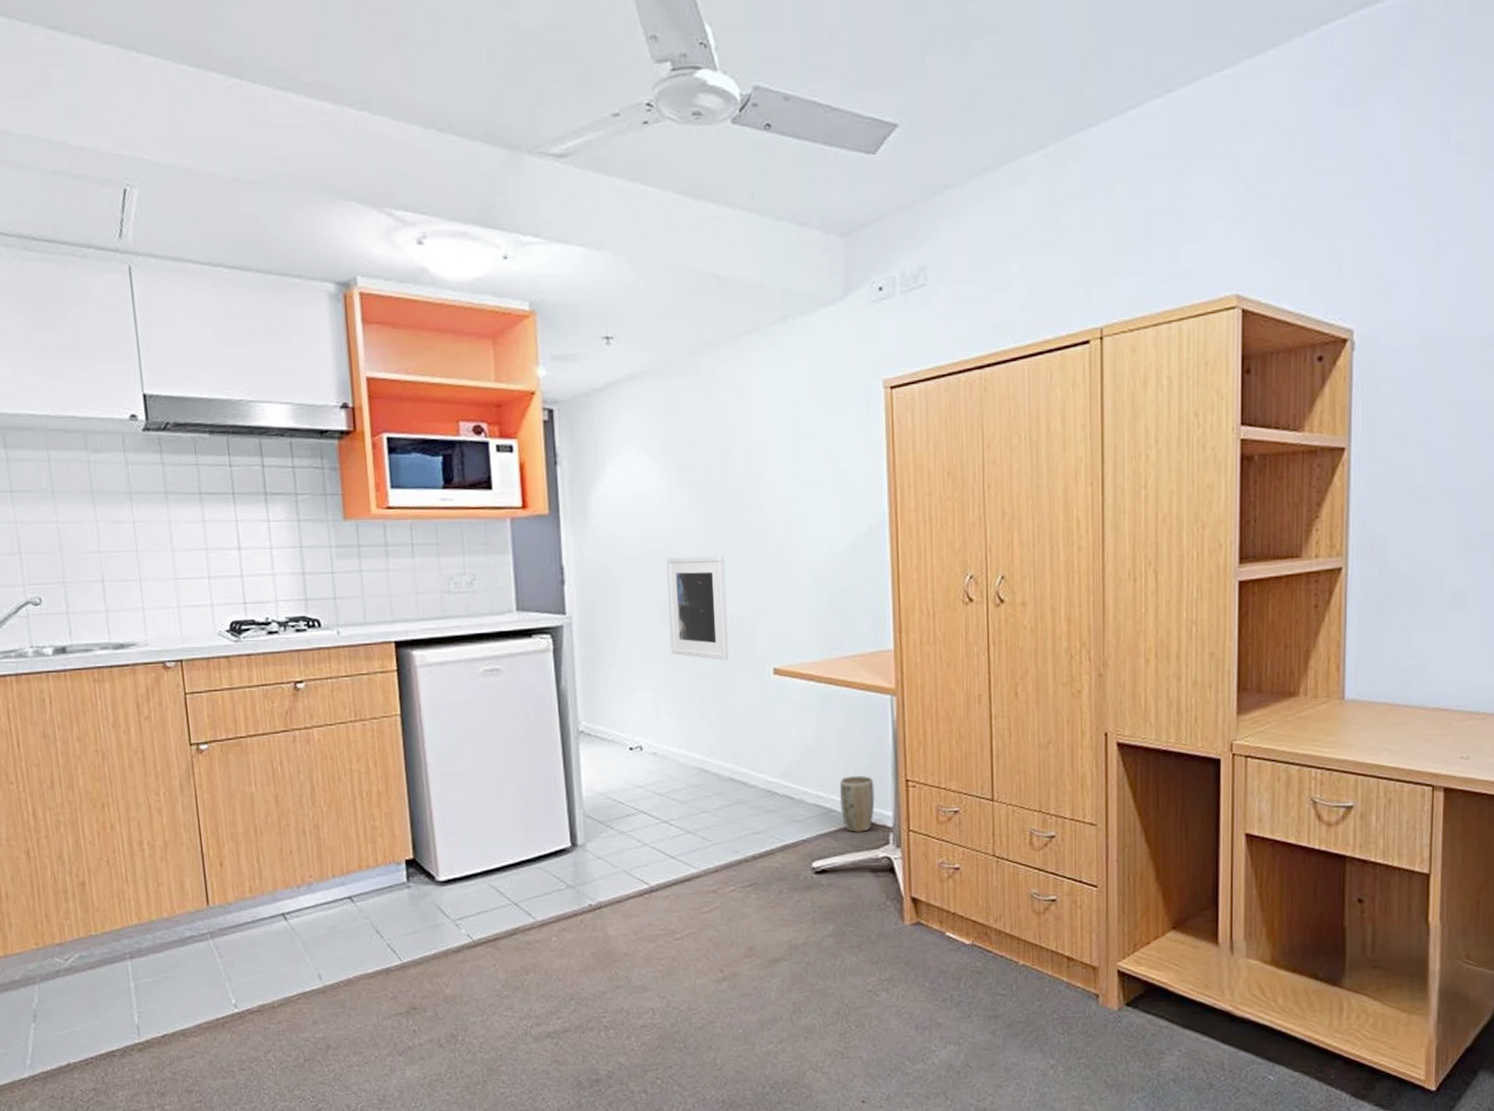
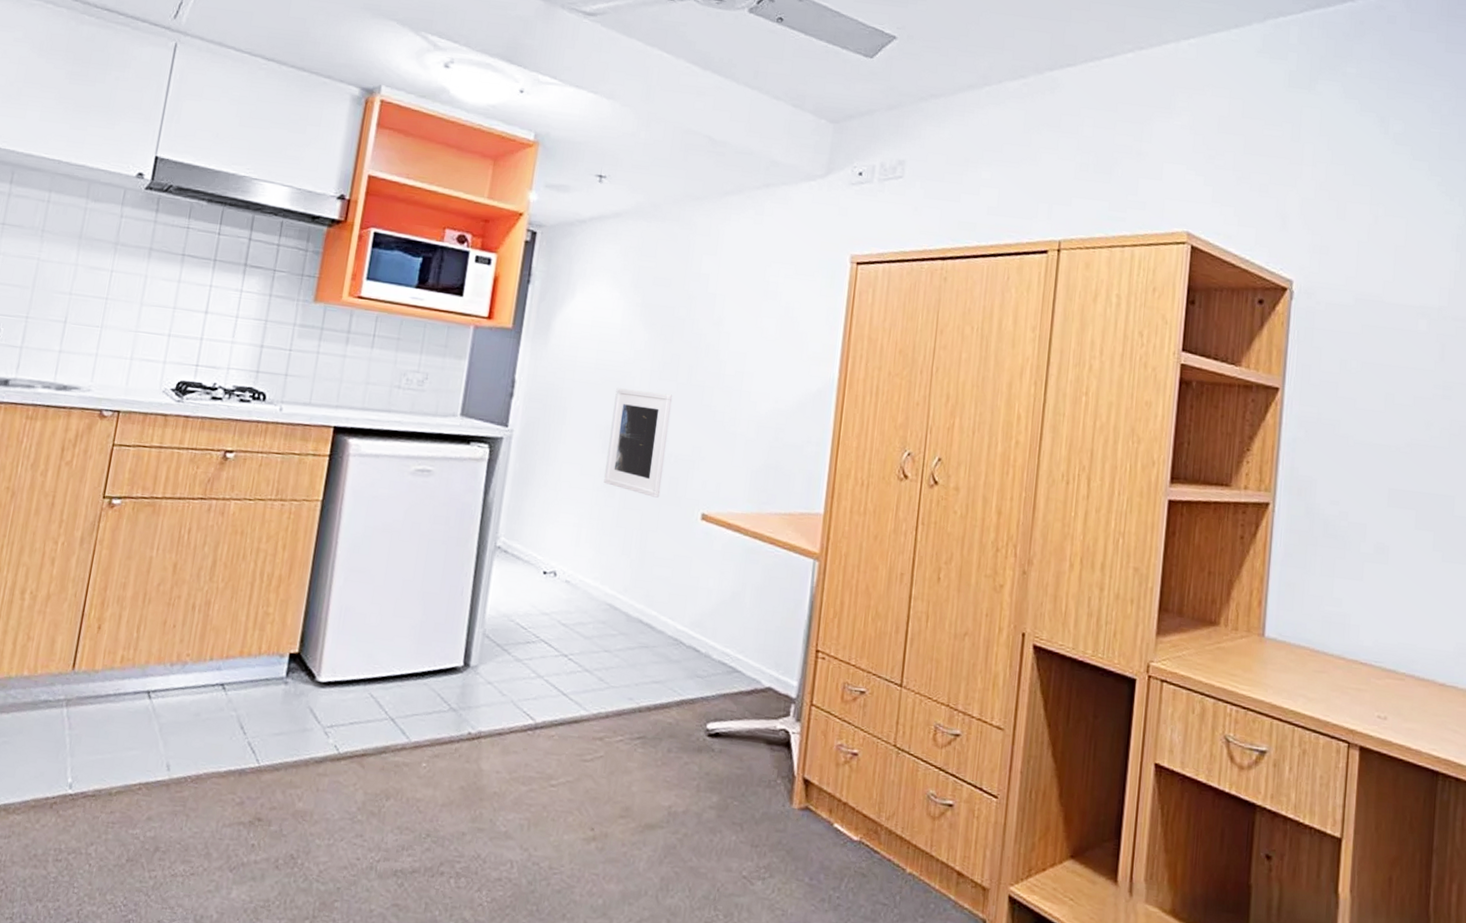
plant pot: present [839,776,875,832] -> none [744,636,784,699]

